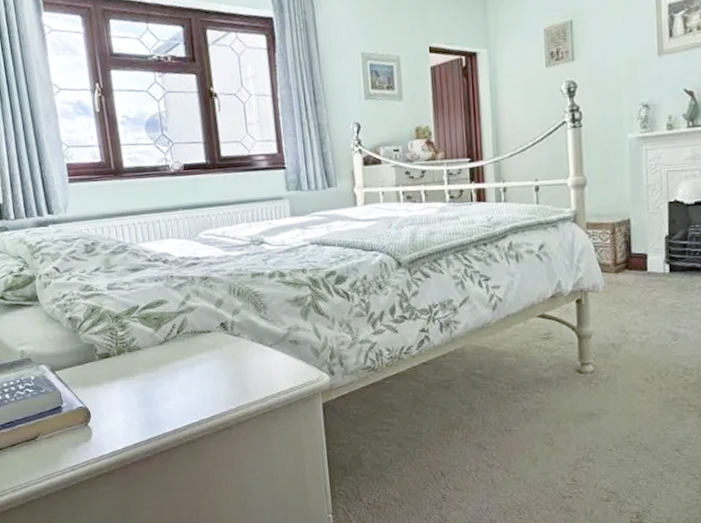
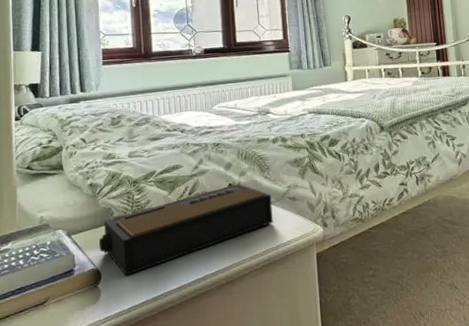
alarm clock: none [84,323,273,416] -> present [98,183,273,276]

